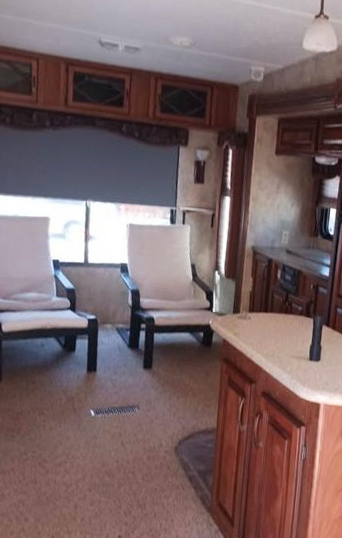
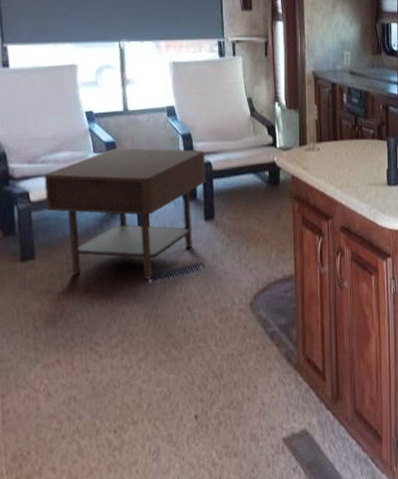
side table: none [14,295,149,413] -> present [44,148,206,280]

